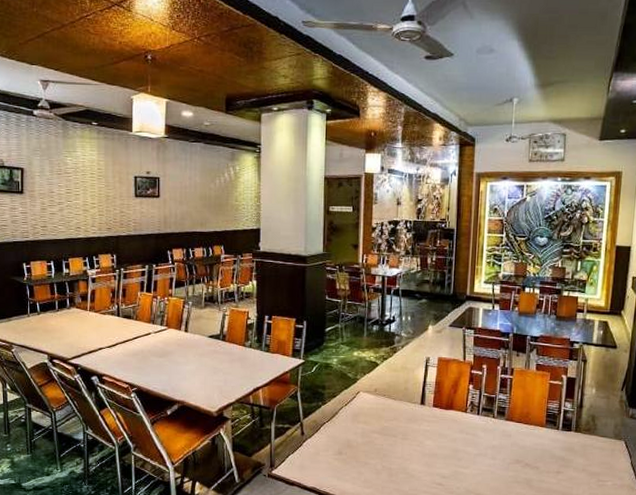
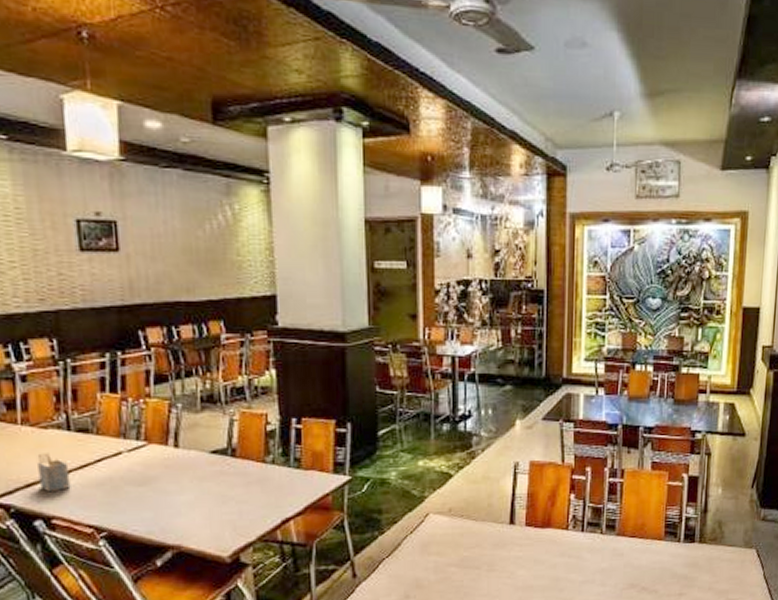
napkin holder: none [97,331,117,358] -> present [37,453,71,493]

